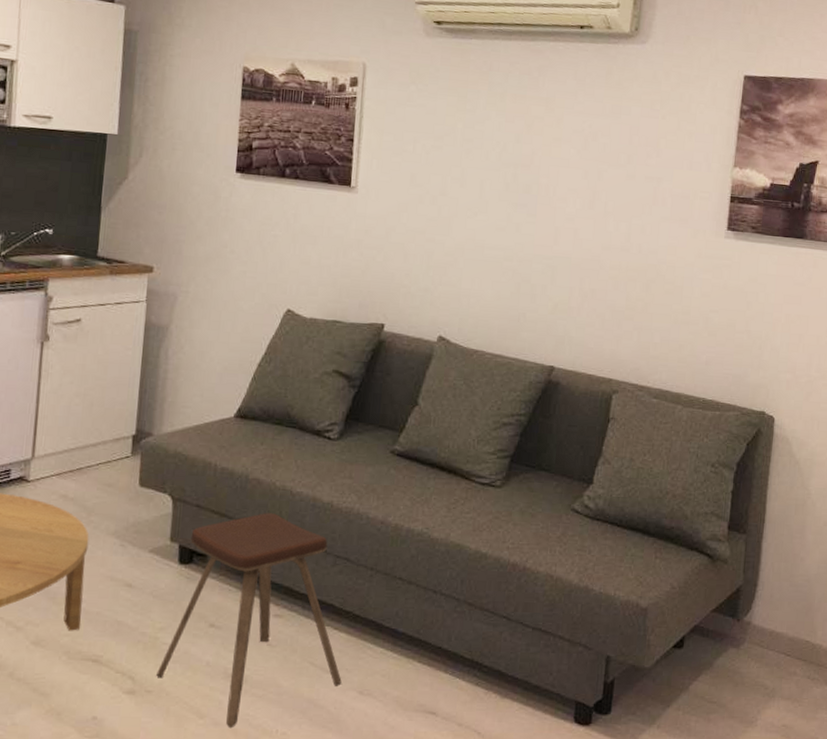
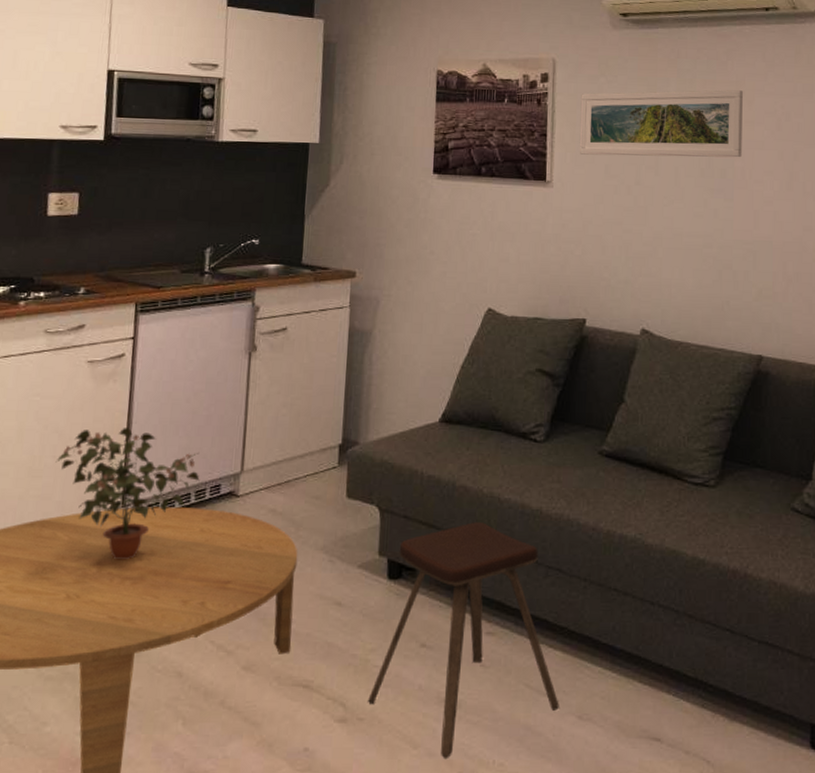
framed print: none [386,100,552,174] -> present [579,90,743,158]

